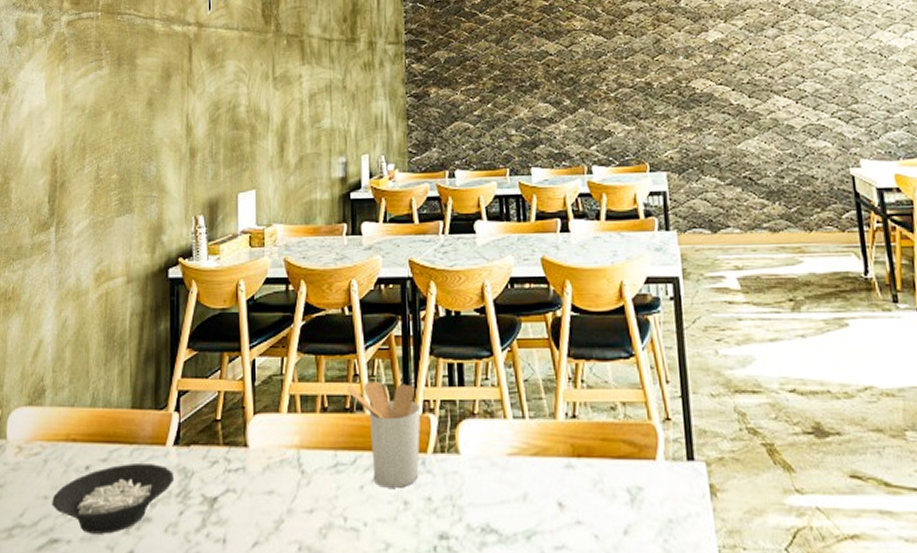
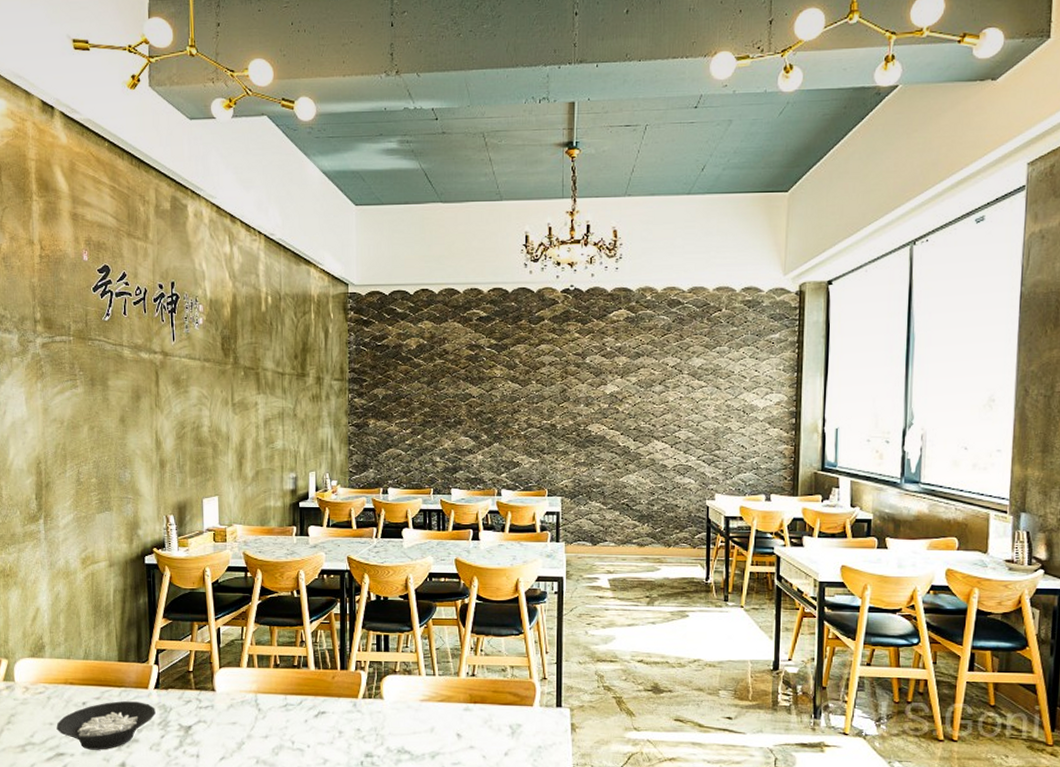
utensil holder: present [348,380,421,488] -> none [296,646,354,722]

